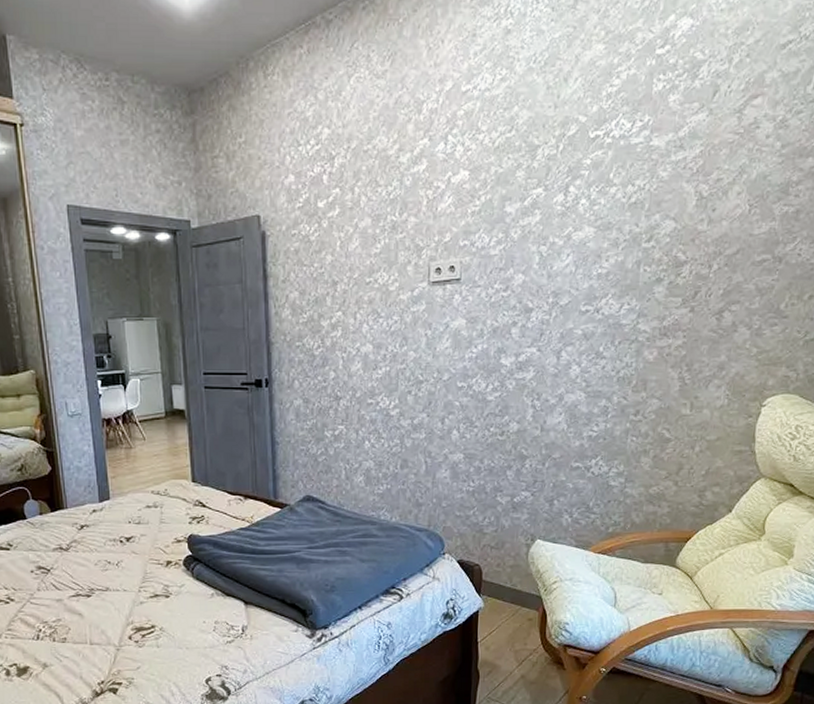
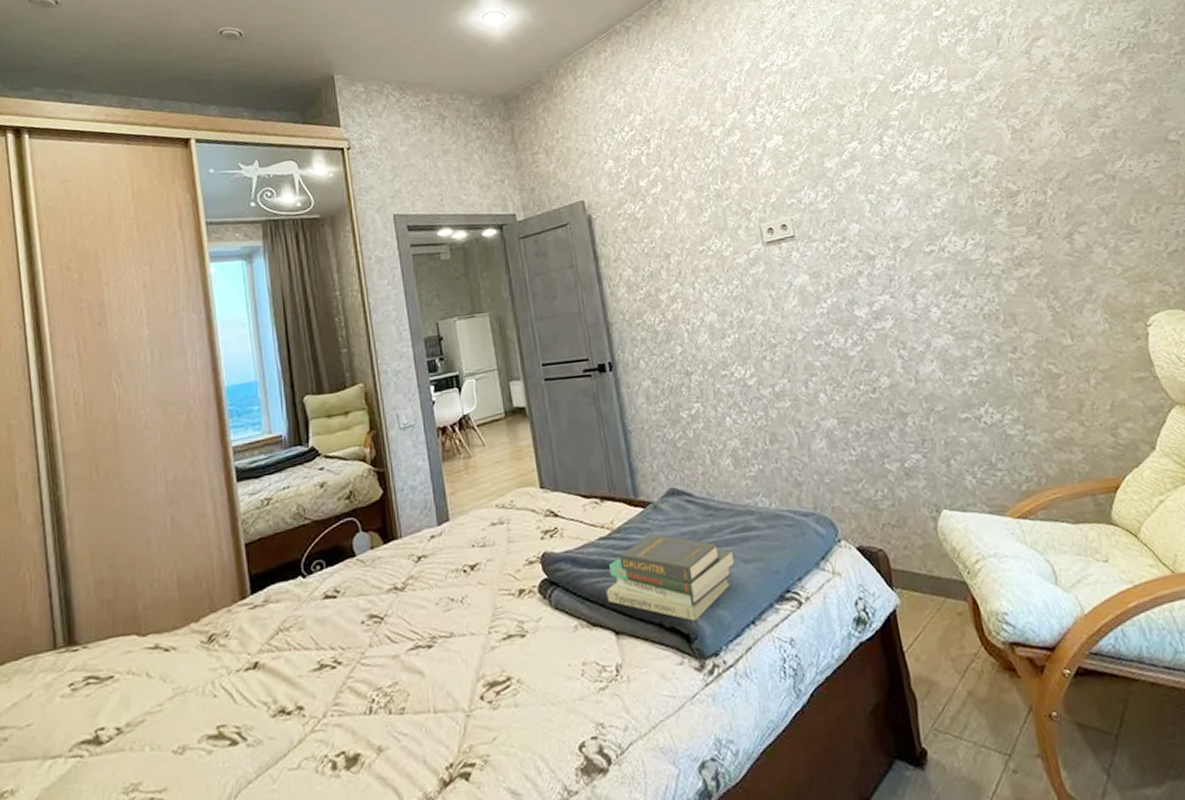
books: none [241,530,352,601] -> present [606,533,734,621]

